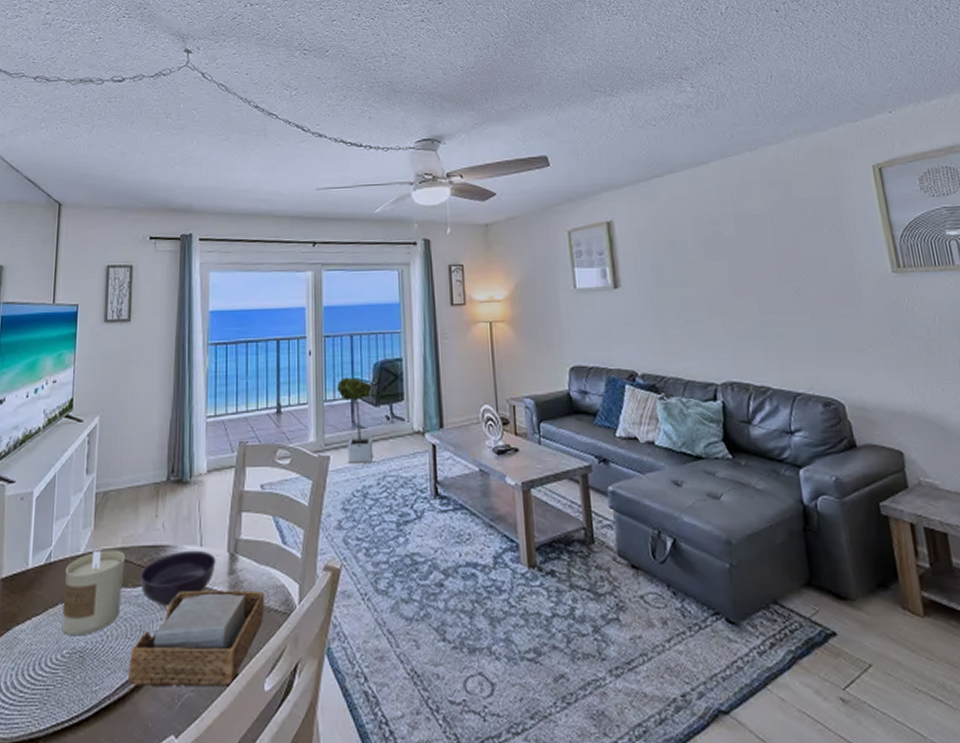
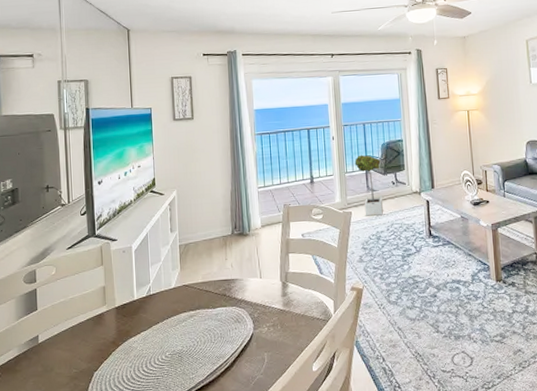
candle: present [61,550,125,636] -> none [161,284,206,343]
napkin holder: present [128,590,265,687] -> none [215,306,310,373]
bowl: present [139,550,216,607] -> none [217,281,273,321]

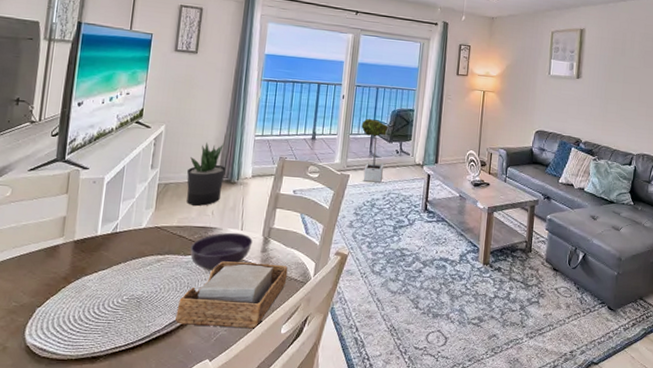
planter: none [202,199,237,261] -> present [186,143,226,206]
napkin holder: none [215,306,310,373] -> present [175,261,288,329]
bowl: none [217,281,273,321] -> present [190,232,253,272]

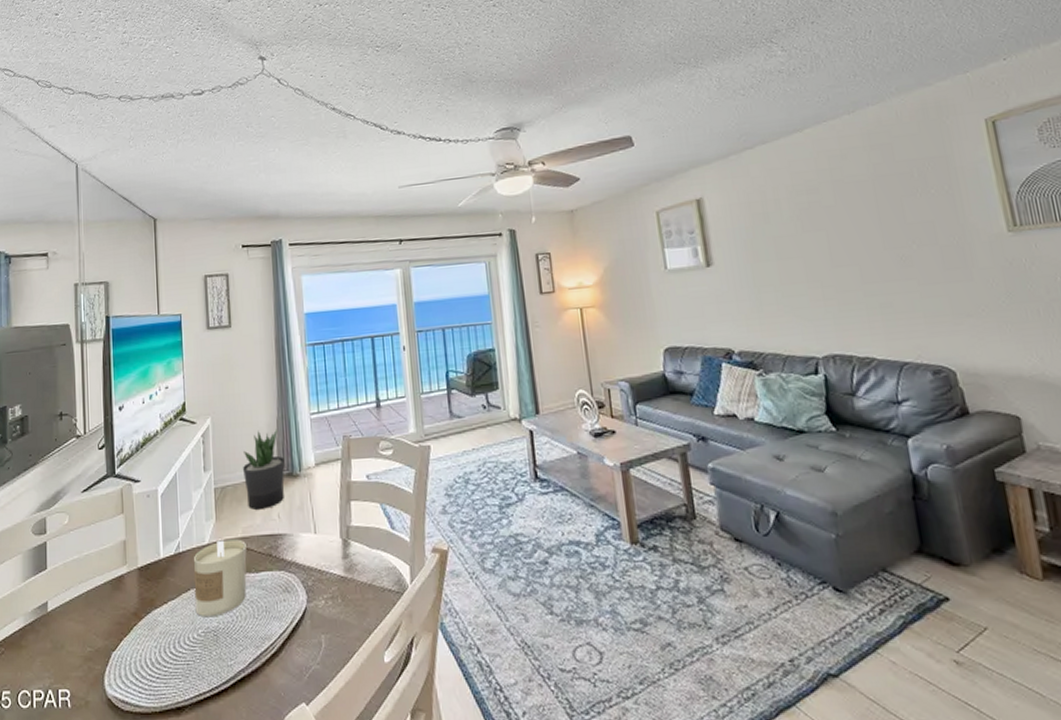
candle: none [123,226,179,287] -> present [193,539,247,618]
napkin holder: present [175,261,288,329] -> none [258,572,379,660]
bowl: present [190,232,253,272] -> none [261,537,331,590]
potted tree: present [361,118,388,183] -> none [432,369,473,452]

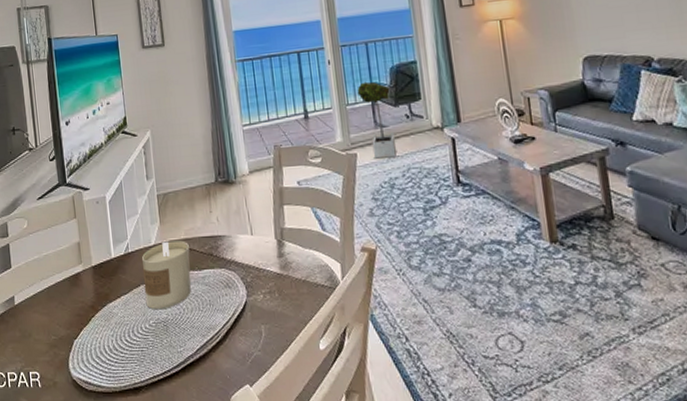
planter: present [242,428,285,510] -> none [181,139,222,214]
potted tree: none [432,369,473,452] -> present [357,81,397,159]

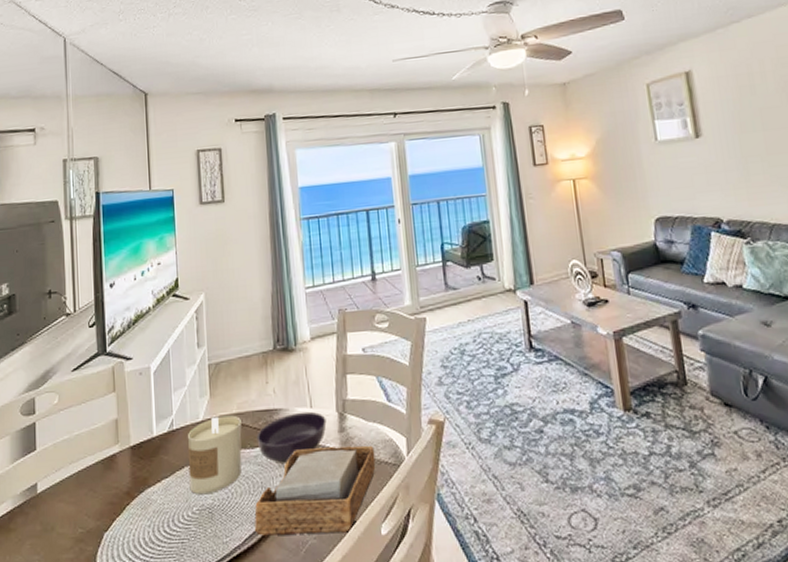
bowl: none [203,238,267,285] -> present [256,411,327,465]
napkin holder: none [204,269,313,347] -> present [254,445,376,536]
potted tree: present [357,81,397,159] -> none [428,241,468,323]

